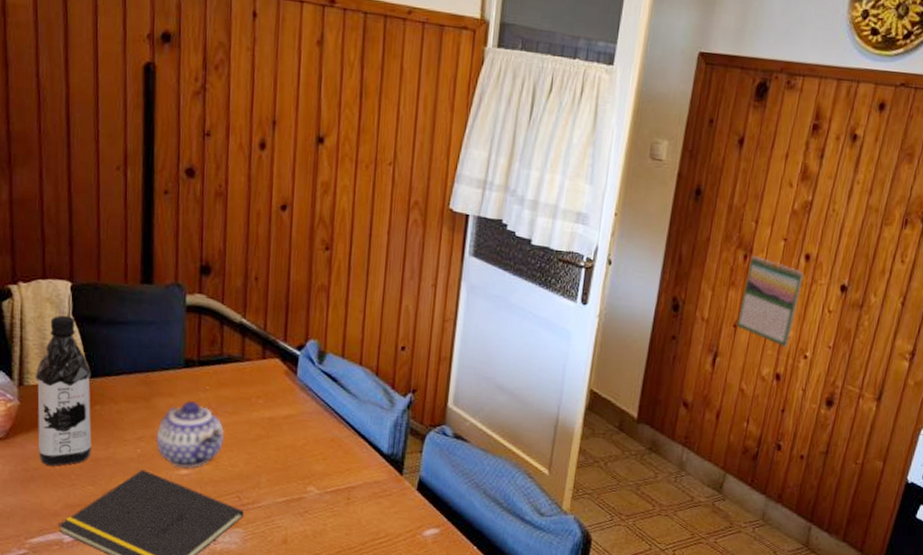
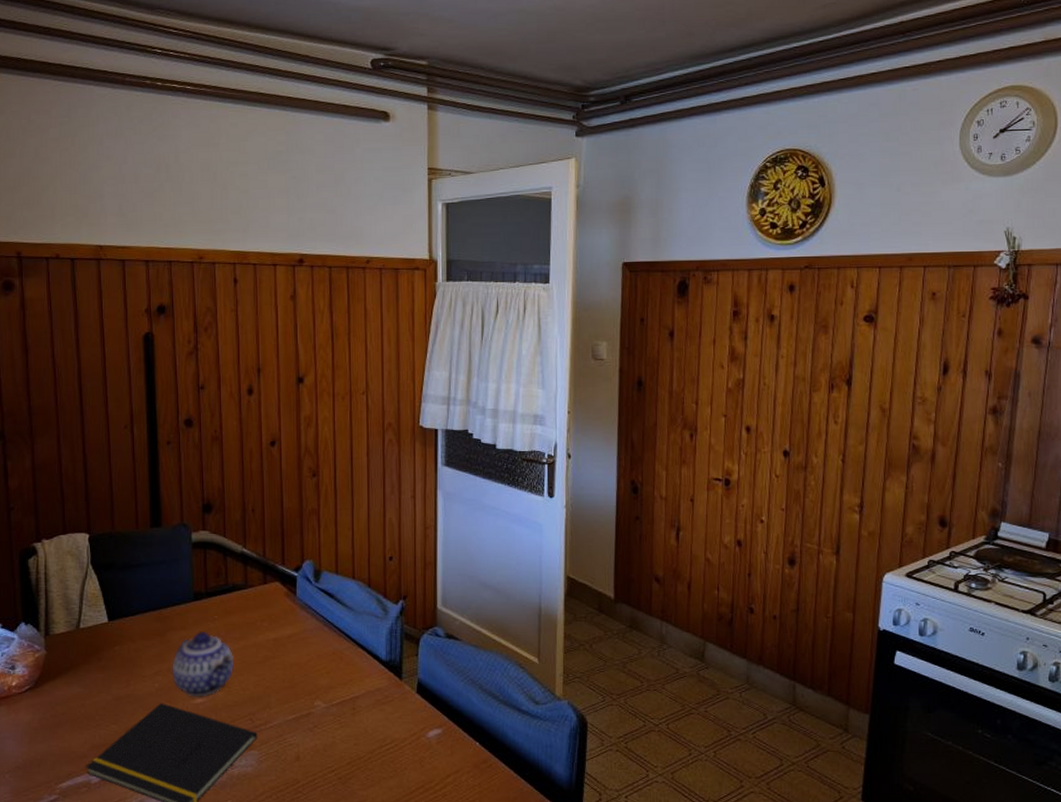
water bottle: present [35,315,92,466] -> none [59,565,113,709]
calendar: present [737,255,804,347] -> none [693,434,748,514]

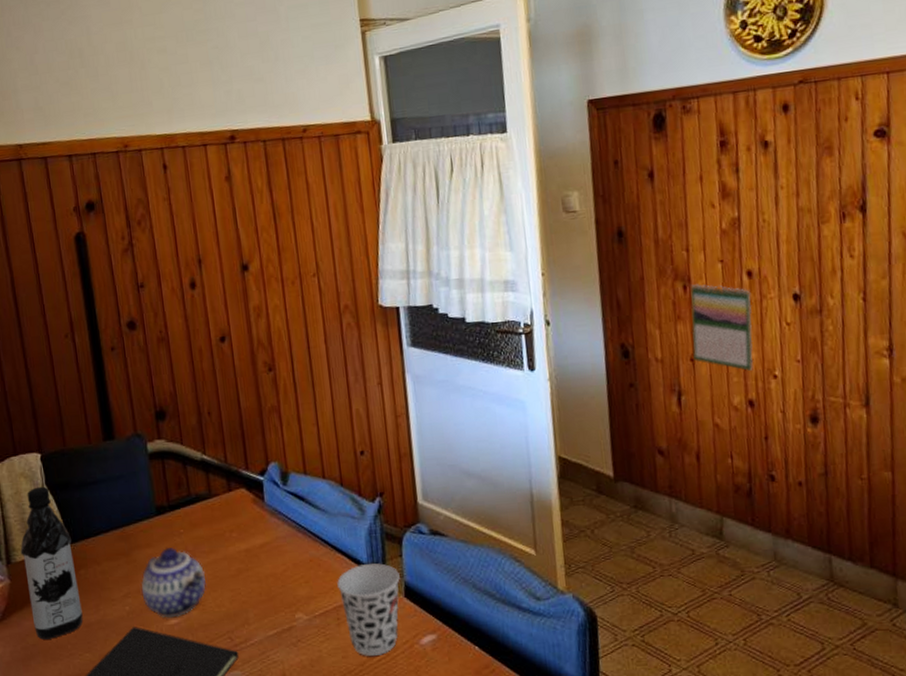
water bottle: none [59,565,113,709] -> present [20,486,83,640]
cup: none [356,660,414,745] -> present [337,563,400,656]
calendar: none [693,434,748,514] -> present [689,284,754,371]

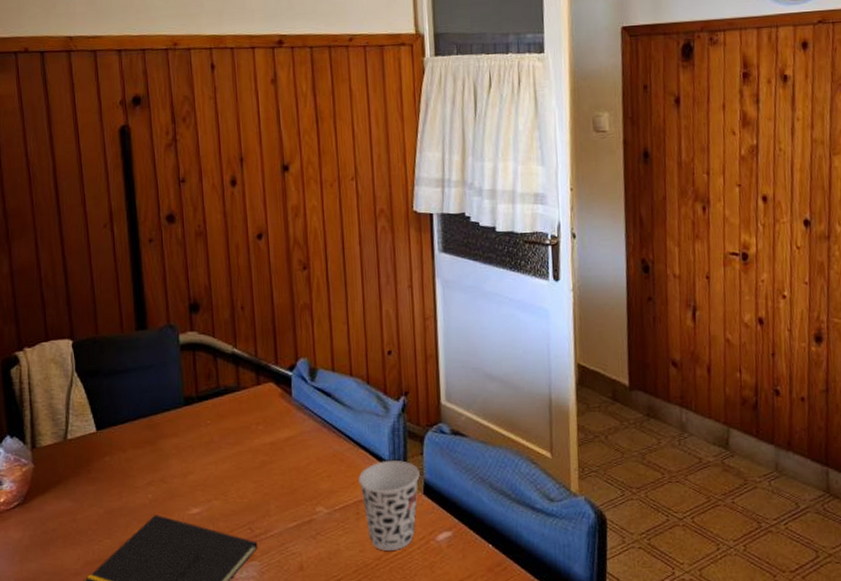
water bottle: present [20,486,83,640] -> none [46,373,105,525]
teapot: present [141,547,206,618] -> none [165,437,230,507]
calendar: present [689,284,754,371] -> none [708,206,766,290]

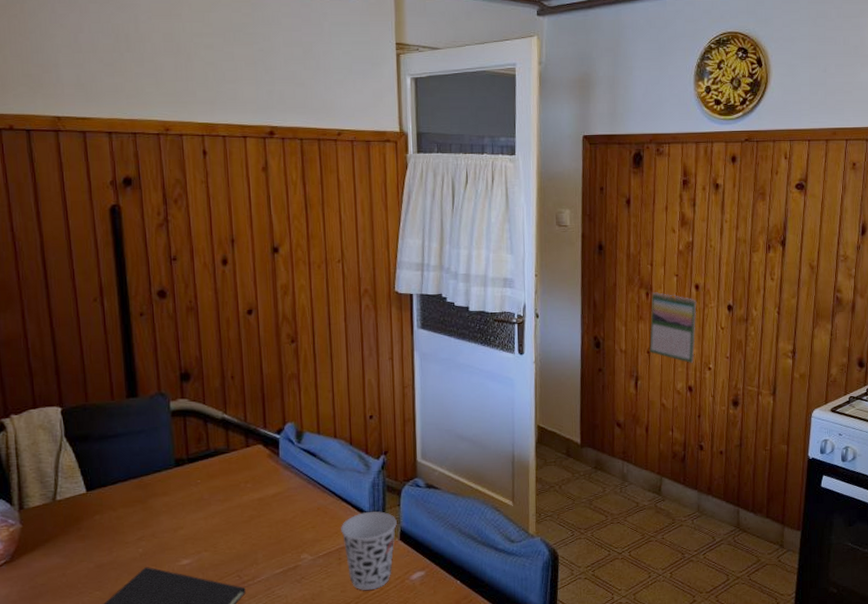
calendar: none [708,206,766,290] -> present [649,292,697,363]

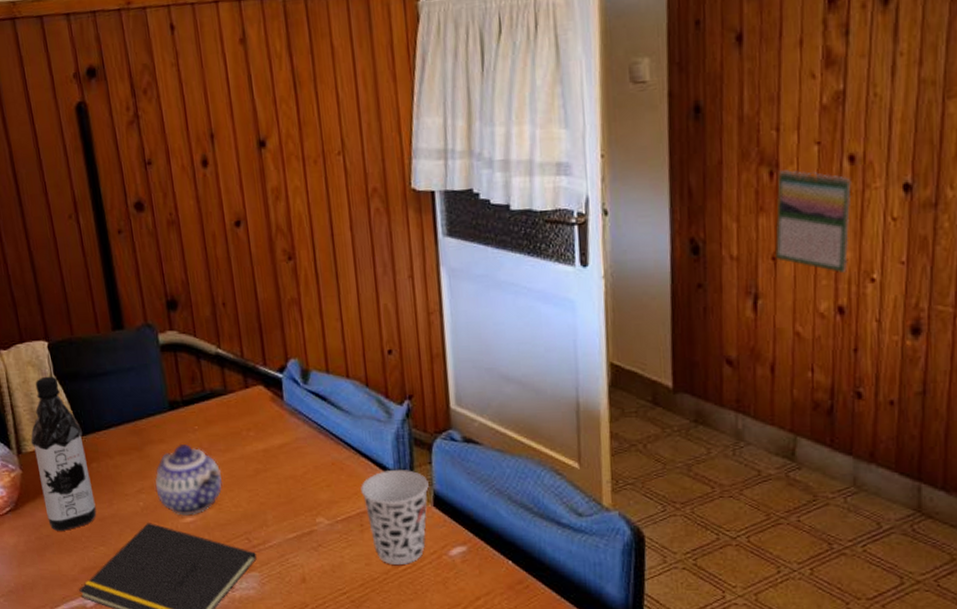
water bottle: none [34,438,95,580] -> present [30,376,97,531]
teapot: none [155,495,219,559] -> present [155,443,222,516]

